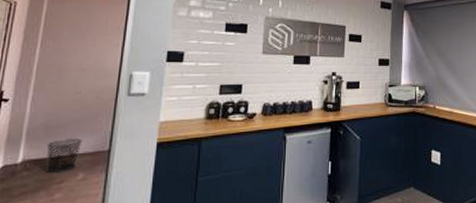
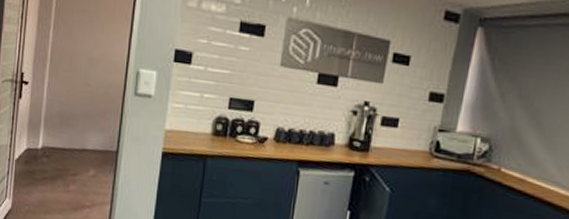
waste bin: present [46,138,83,173] -> none [62,131,93,166]

